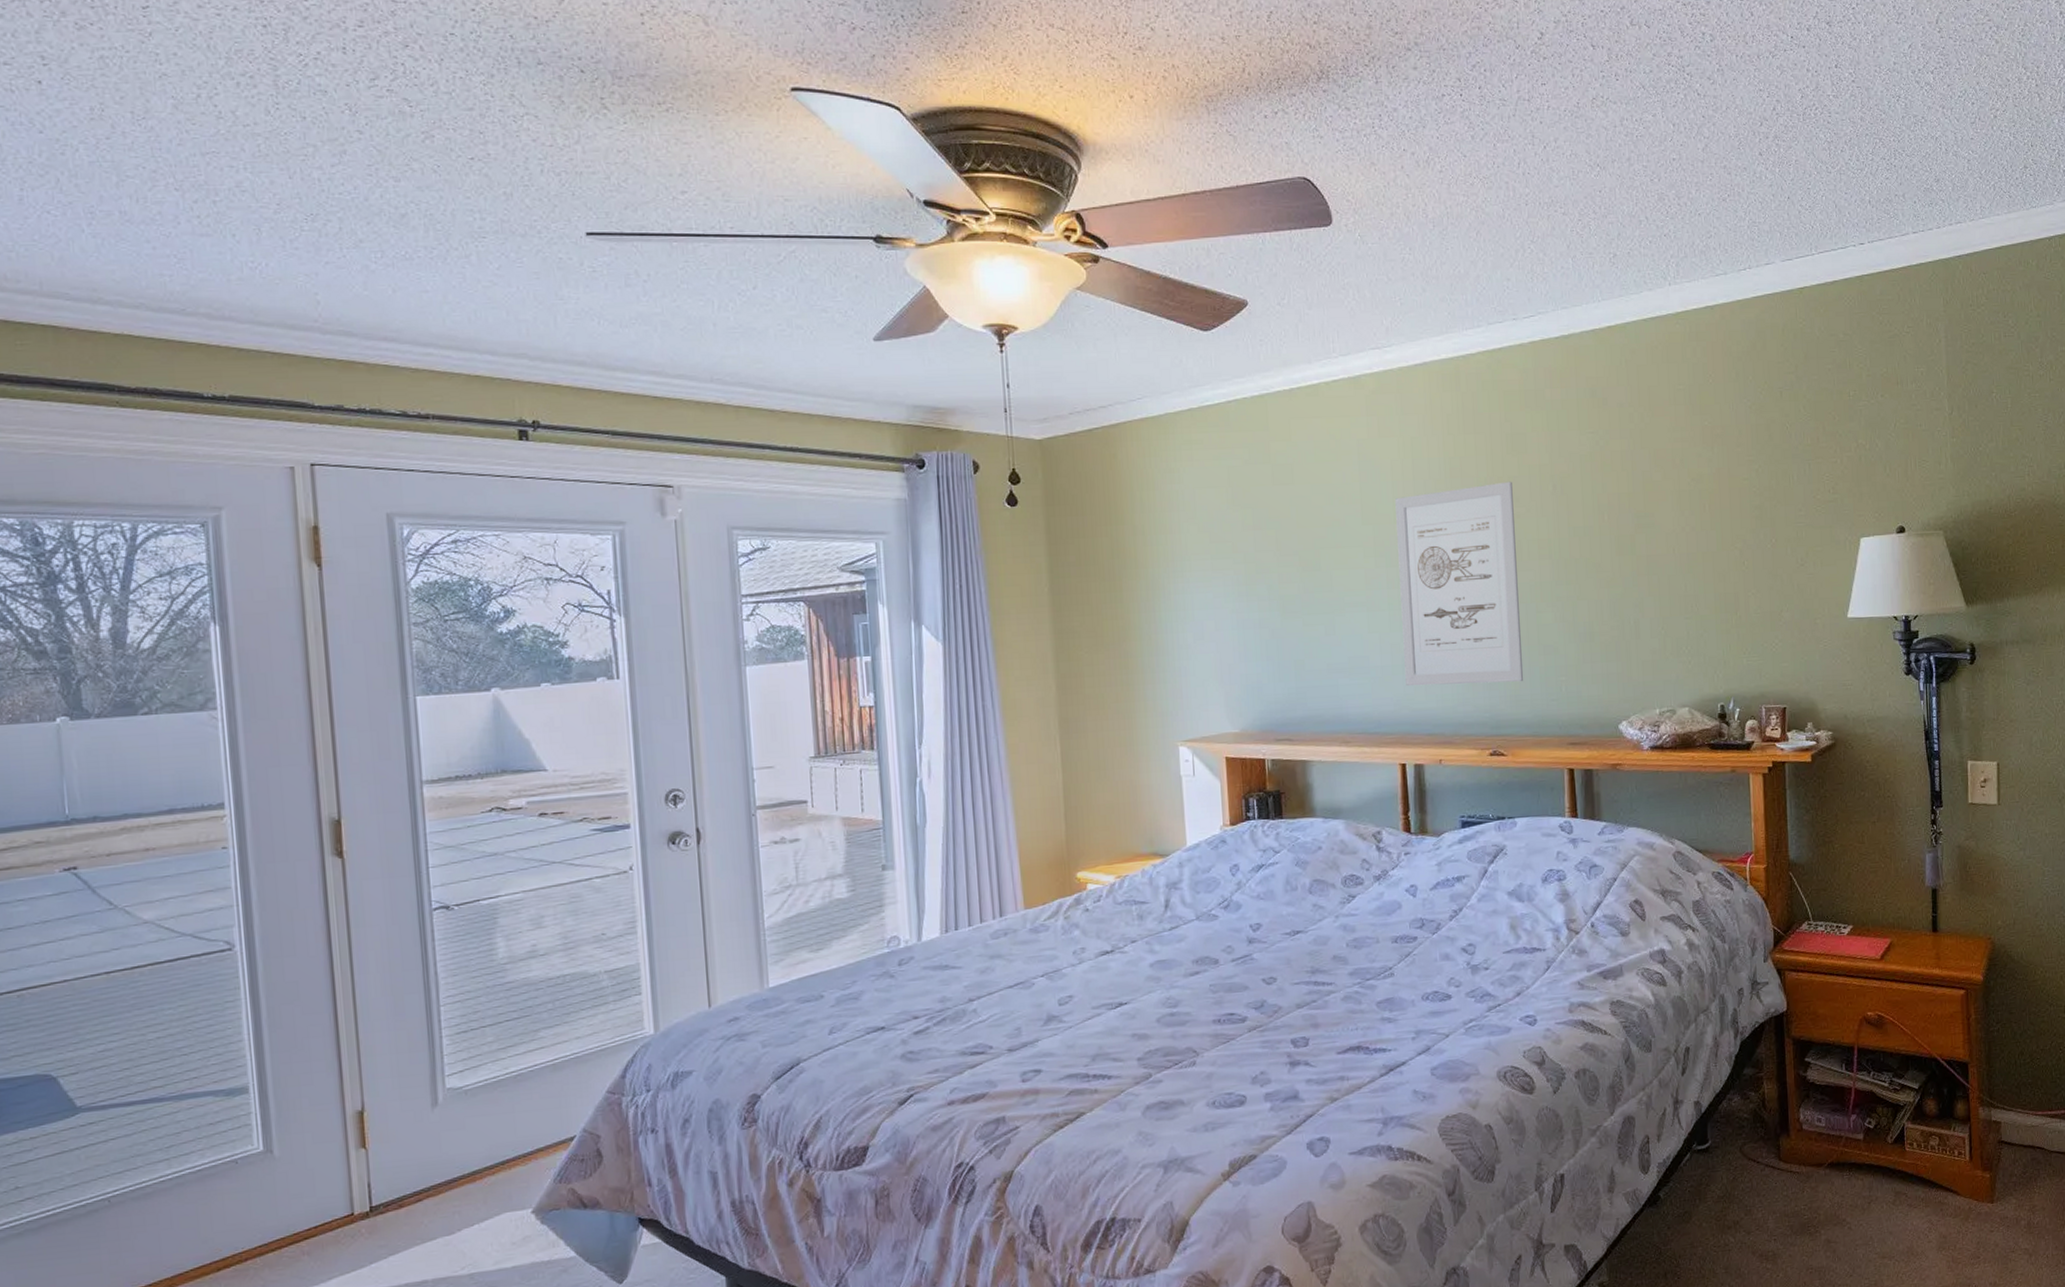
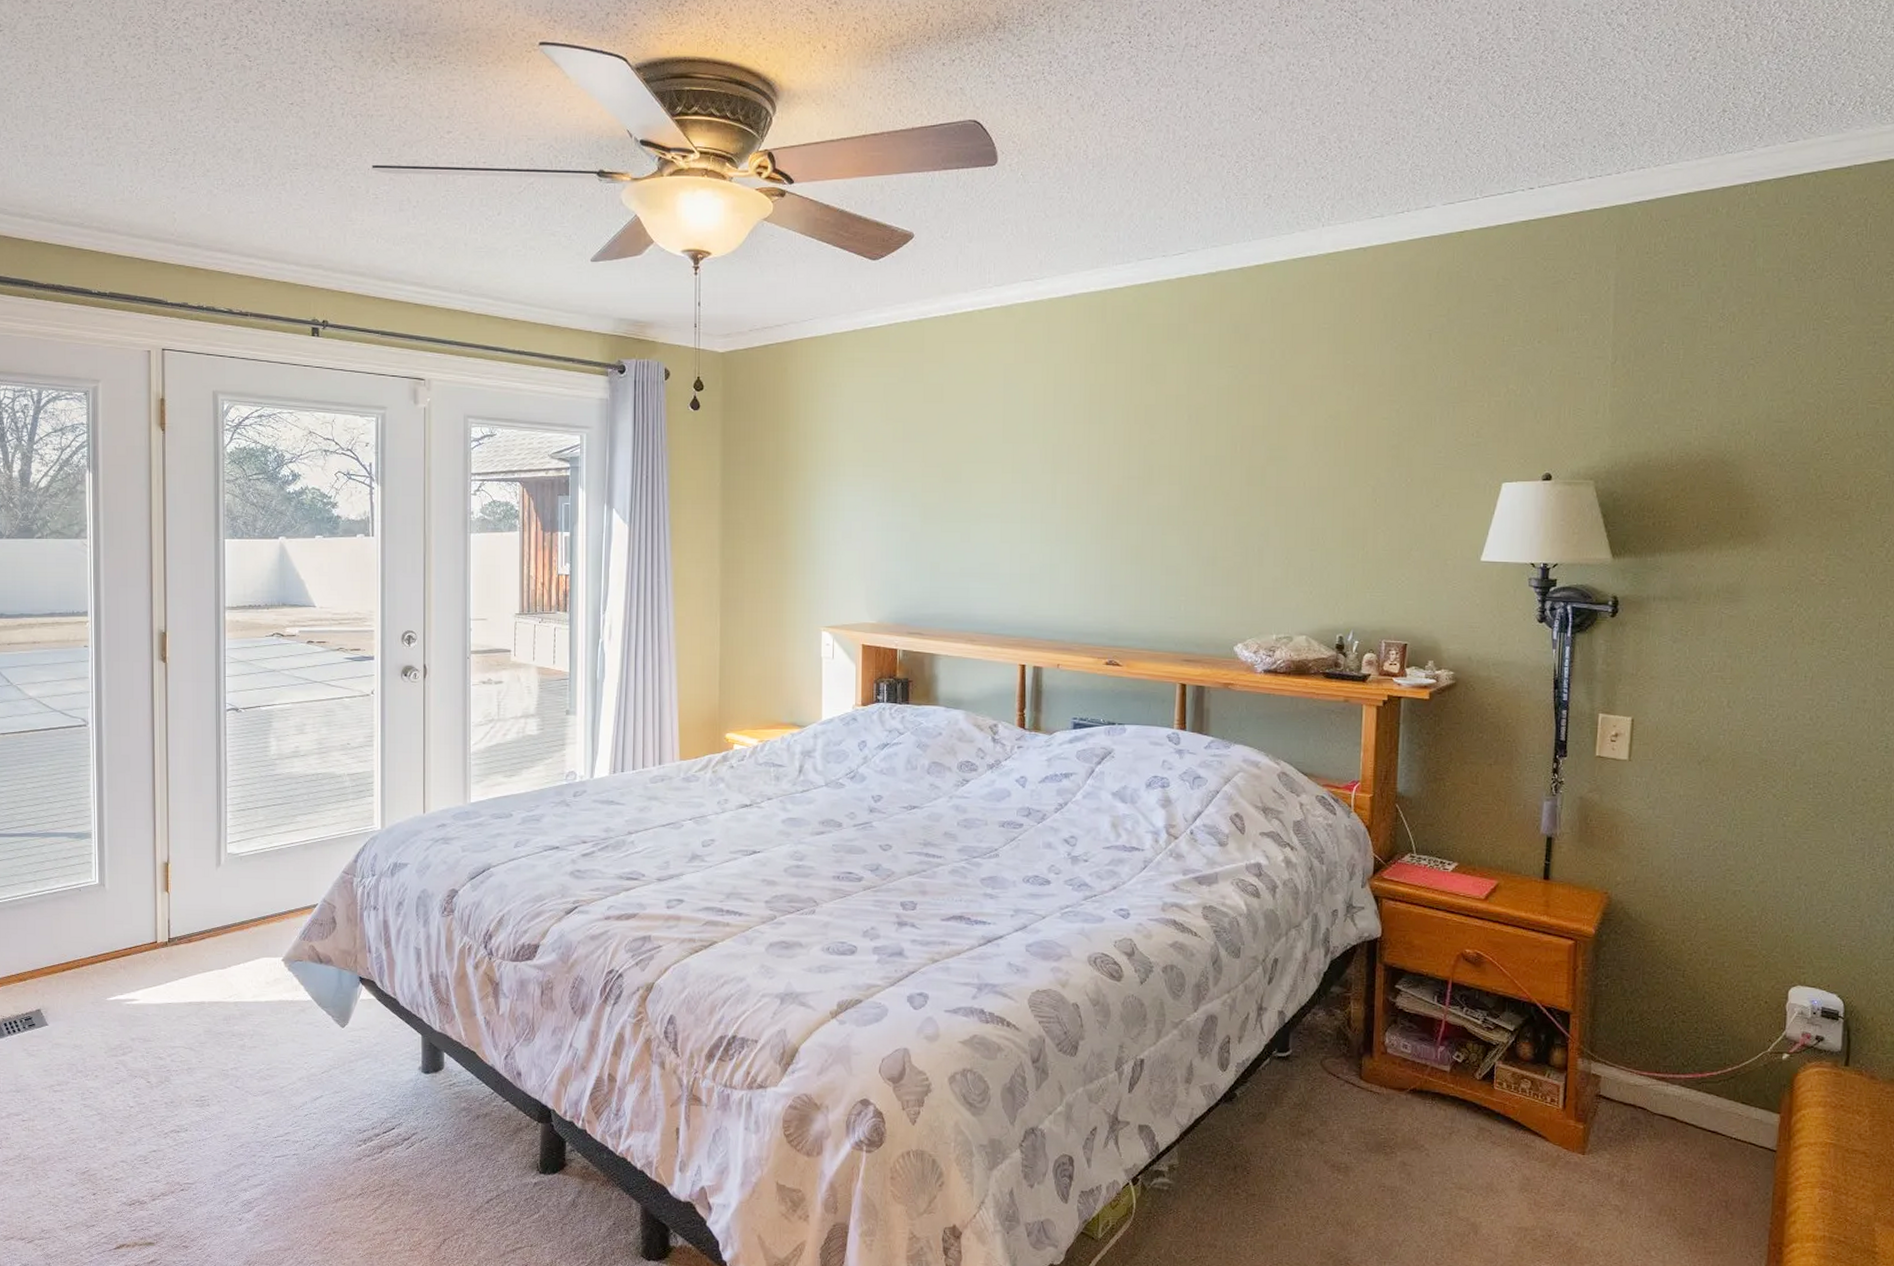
wall art: present [1395,481,1524,687] -> none [1031,409,1149,598]

